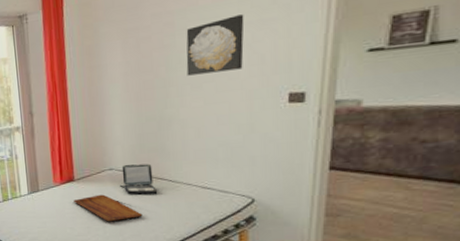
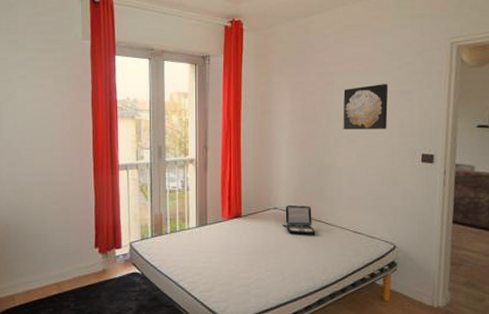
tray: present [73,194,143,222] -> none [239,232,302,260]

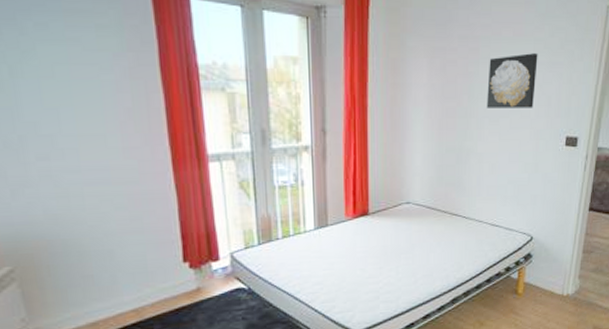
laptop: present [283,204,316,235] -> none [416,198,452,232]

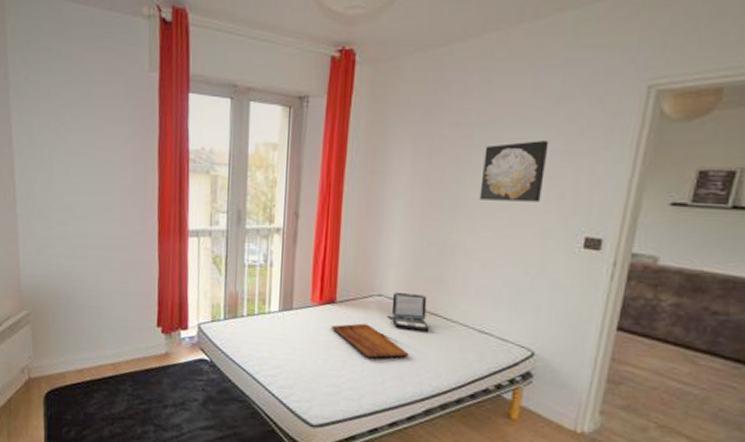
tray: none [366,231,436,262] -> present [331,323,409,358]
laptop: none [416,198,452,232] -> present [388,291,430,332]

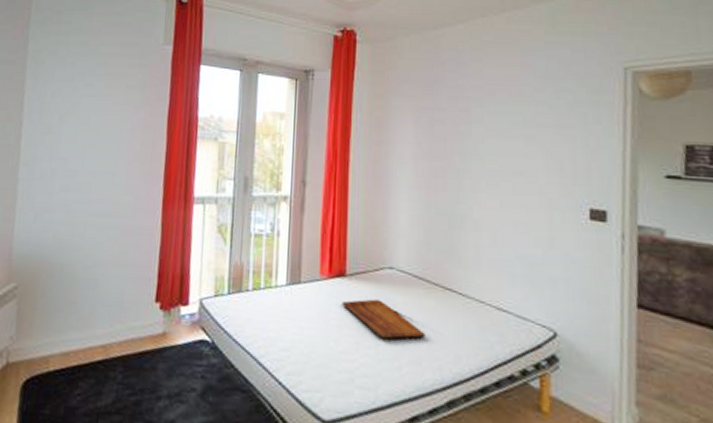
laptop: present [388,291,430,332] -> none [401,264,445,309]
wall art: present [479,141,549,202] -> none [482,115,542,173]

